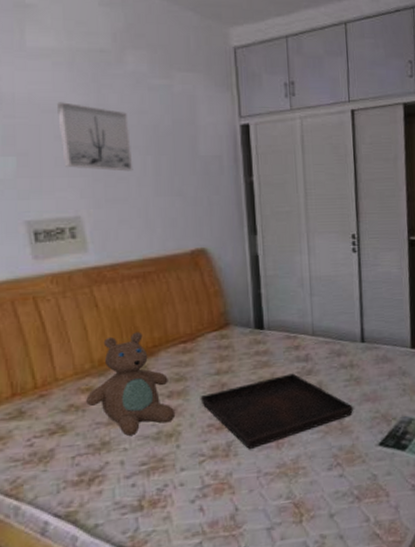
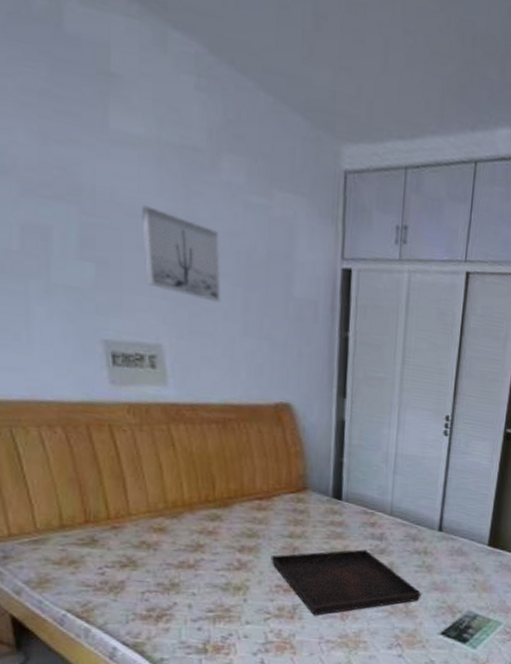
teddy bear: present [86,332,176,436] -> none [158,479,245,582]

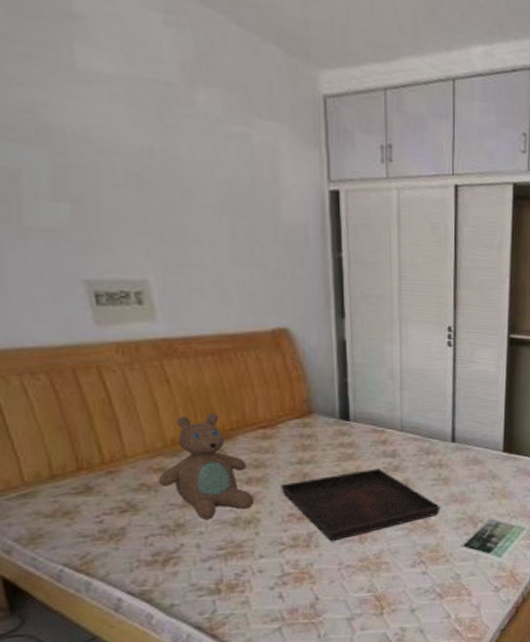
wall art: present [142,205,221,303] -> none [116,142,207,233]
teddy bear: none [158,479,245,582] -> present [159,413,255,519]

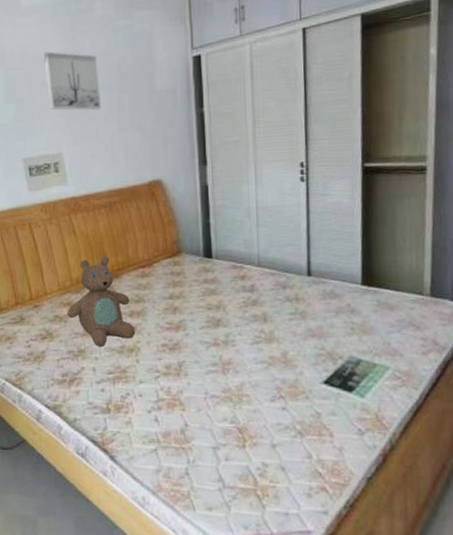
wall art: none [116,142,207,233] -> present [44,51,102,111]
serving tray: present [280,468,441,541] -> none [156,303,299,371]

